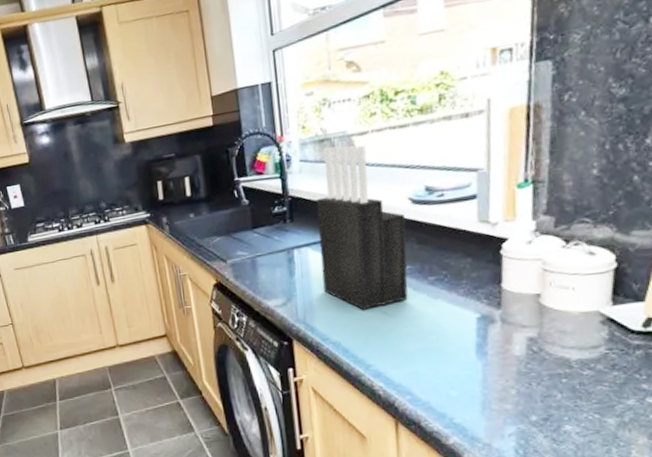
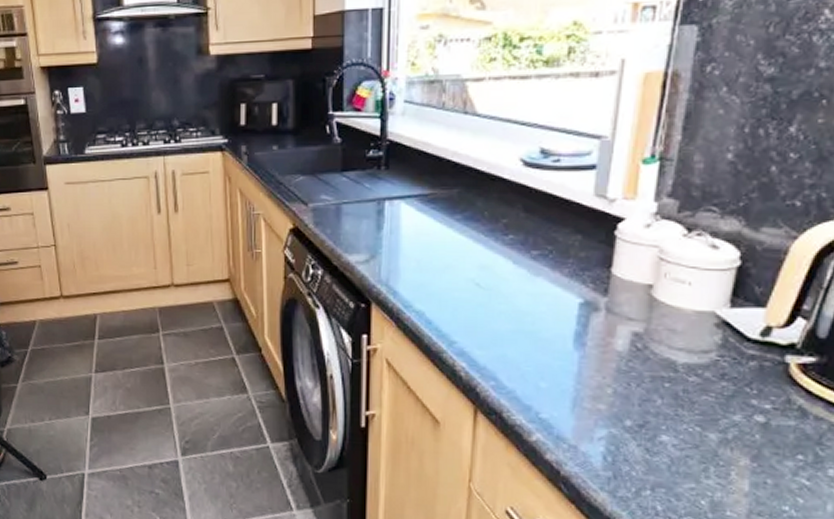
knife block: present [316,145,408,310] -> none [413,89,513,279]

